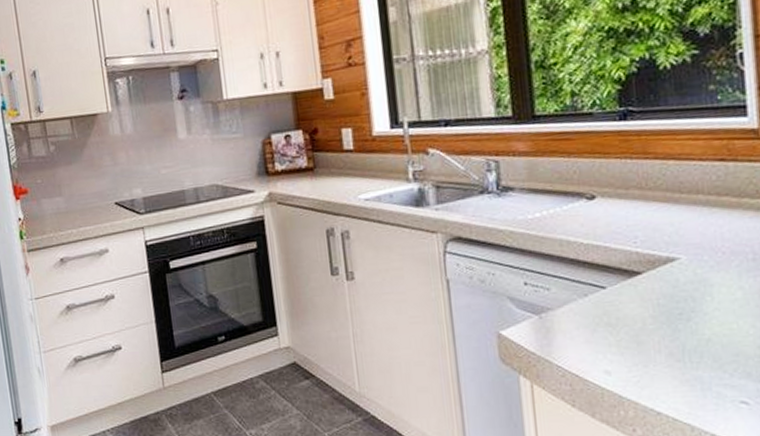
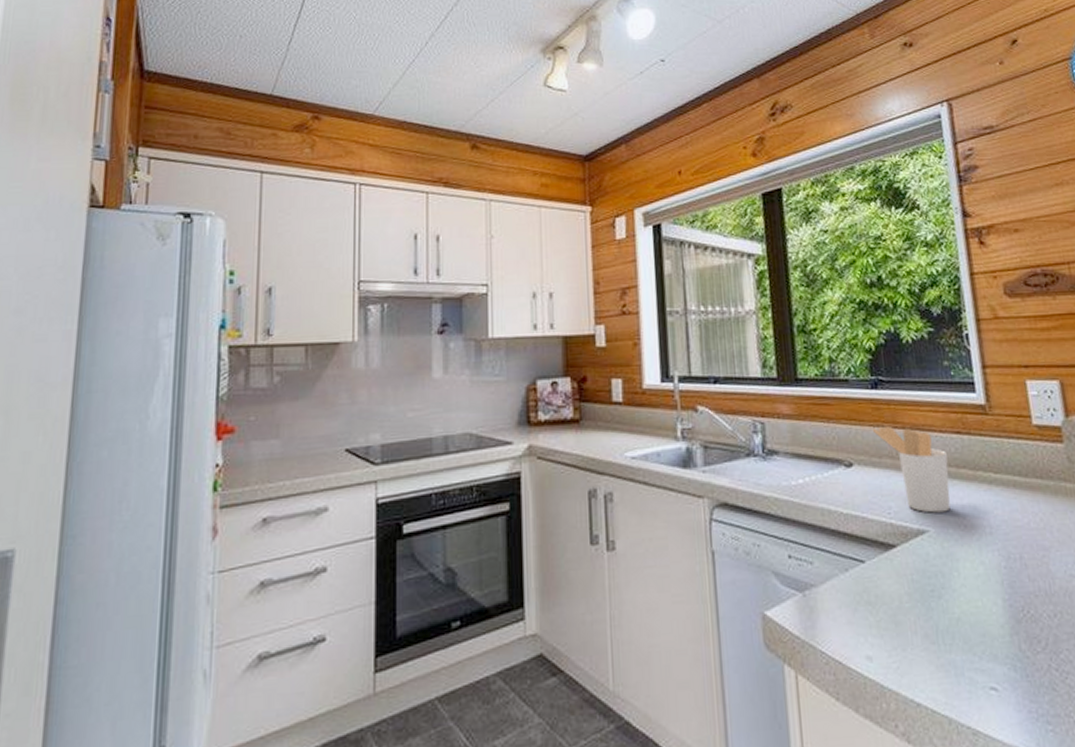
utensil holder: none [618,156,708,241] -> present [872,425,950,513]

